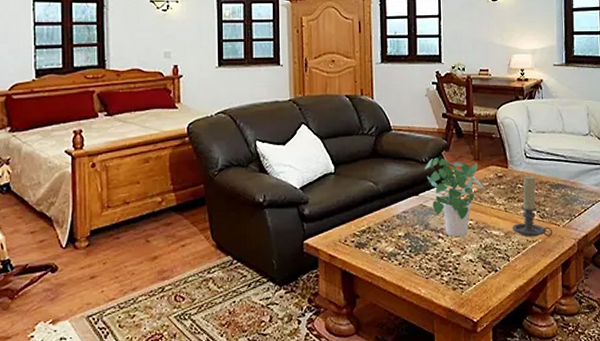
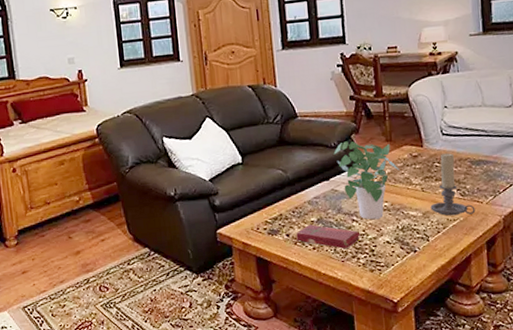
book: none [383,239,445,266] -> present [296,224,361,249]

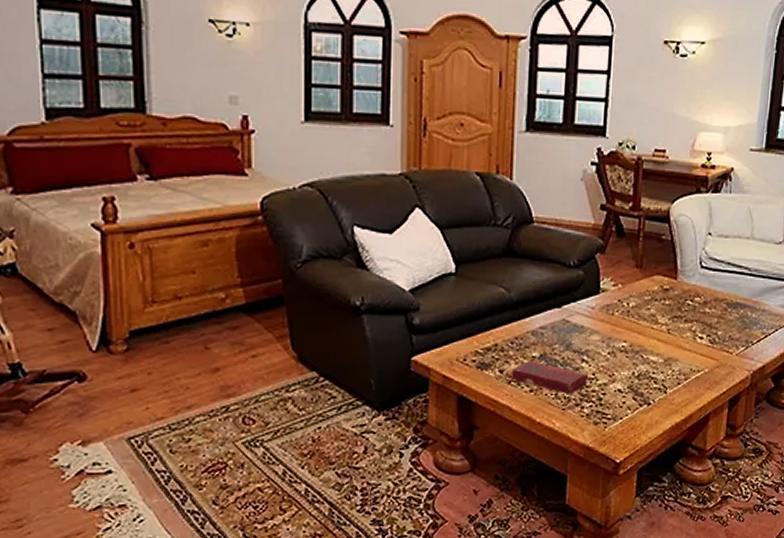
potted plant: present [333,141,400,220] -> none [571,261,646,362]
candle holder: present [430,153,476,216] -> none [674,290,724,366]

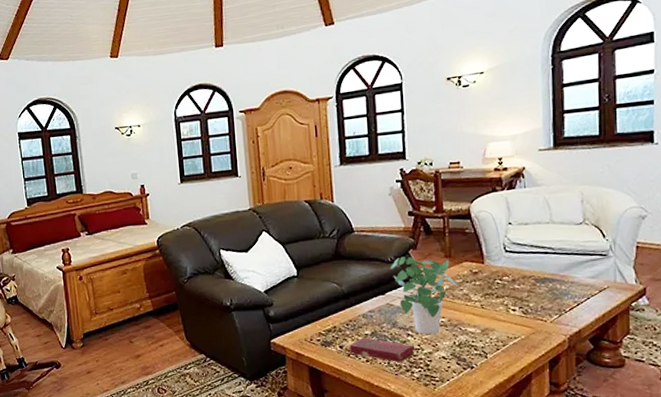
potted plant: none [571,261,646,362] -> present [390,256,458,335]

